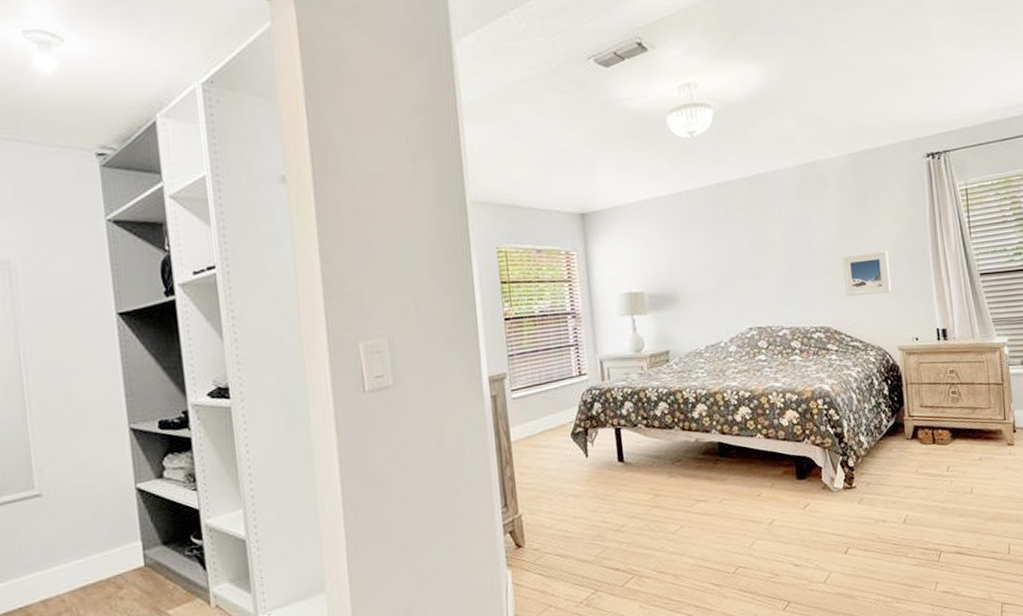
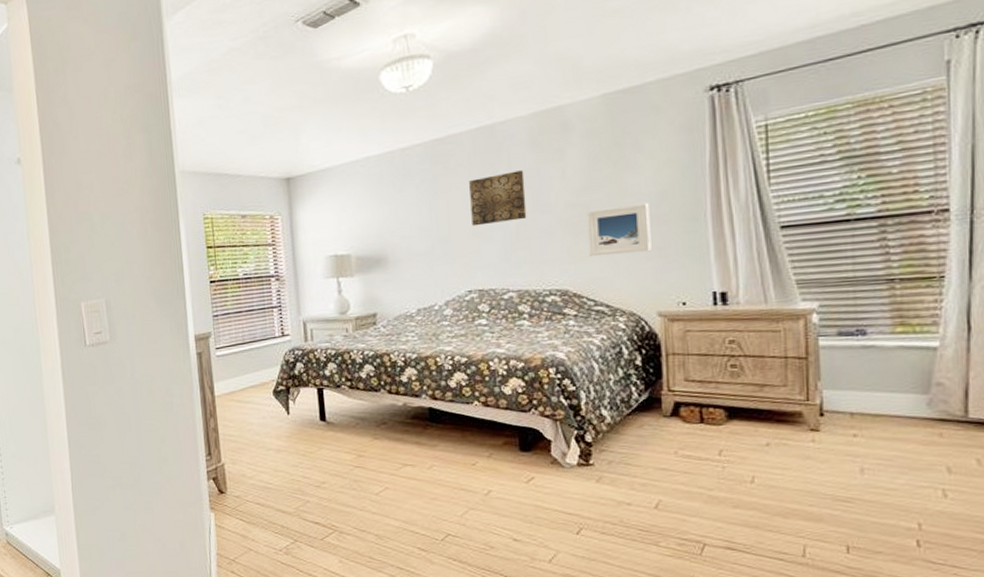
wall art: none [747,217,795,267] -> present [469,170,527,226]

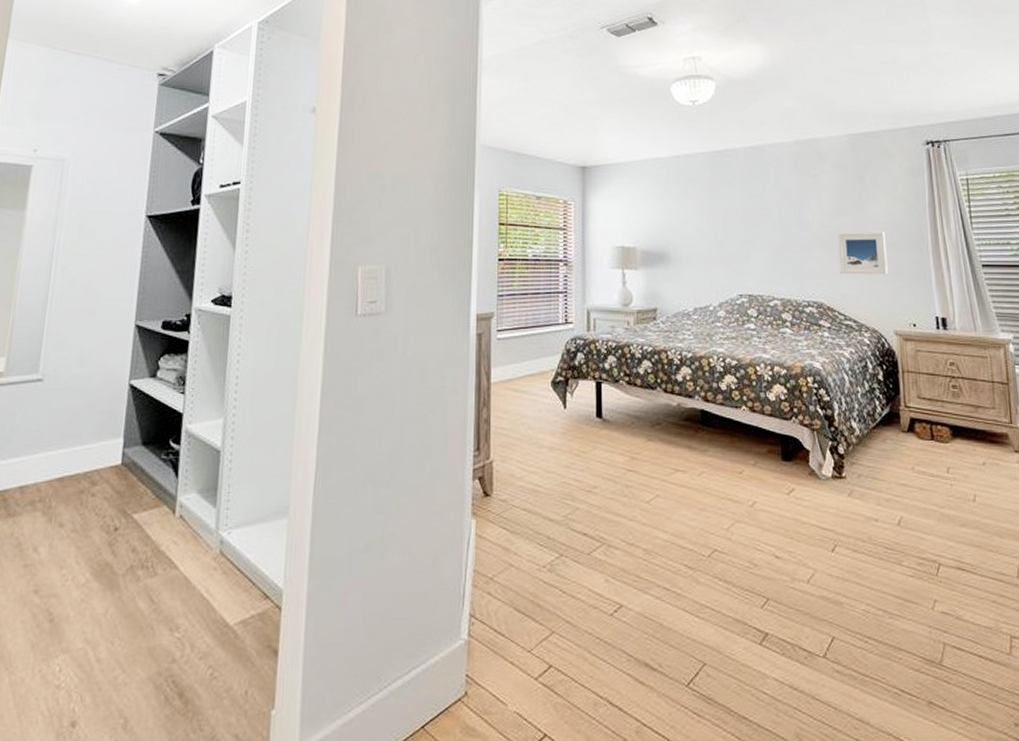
wall art: present [469,170,527,226] -> none [743,189,790,234]

